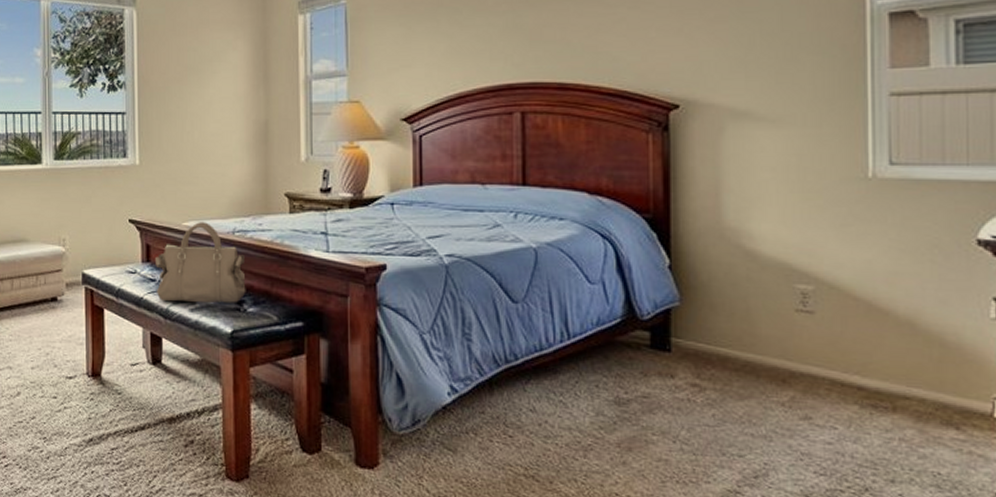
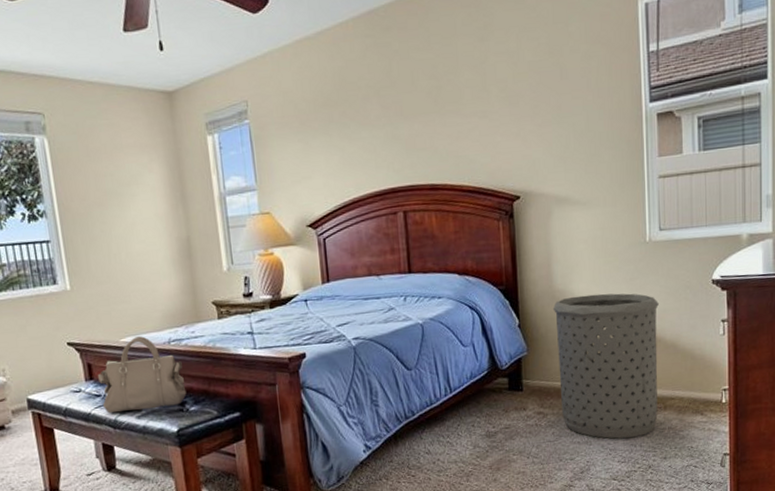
laundry basket: none [720,238,886,444] -> present [552,293,659,439]

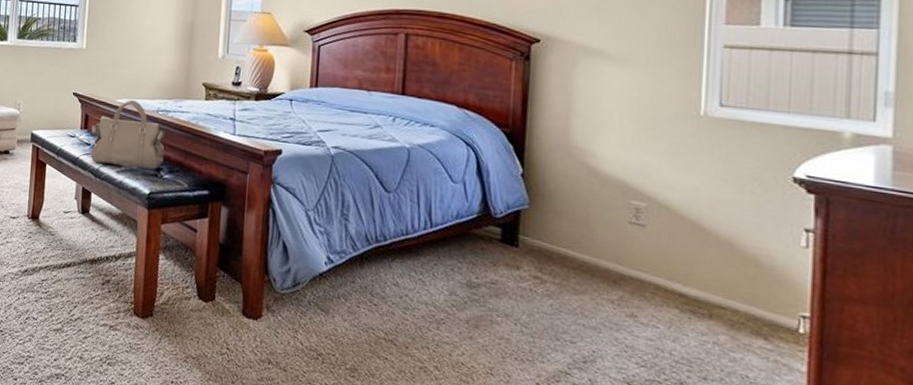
laundry basket: present [552,293,659,439] -> none [565,157,712,343]

